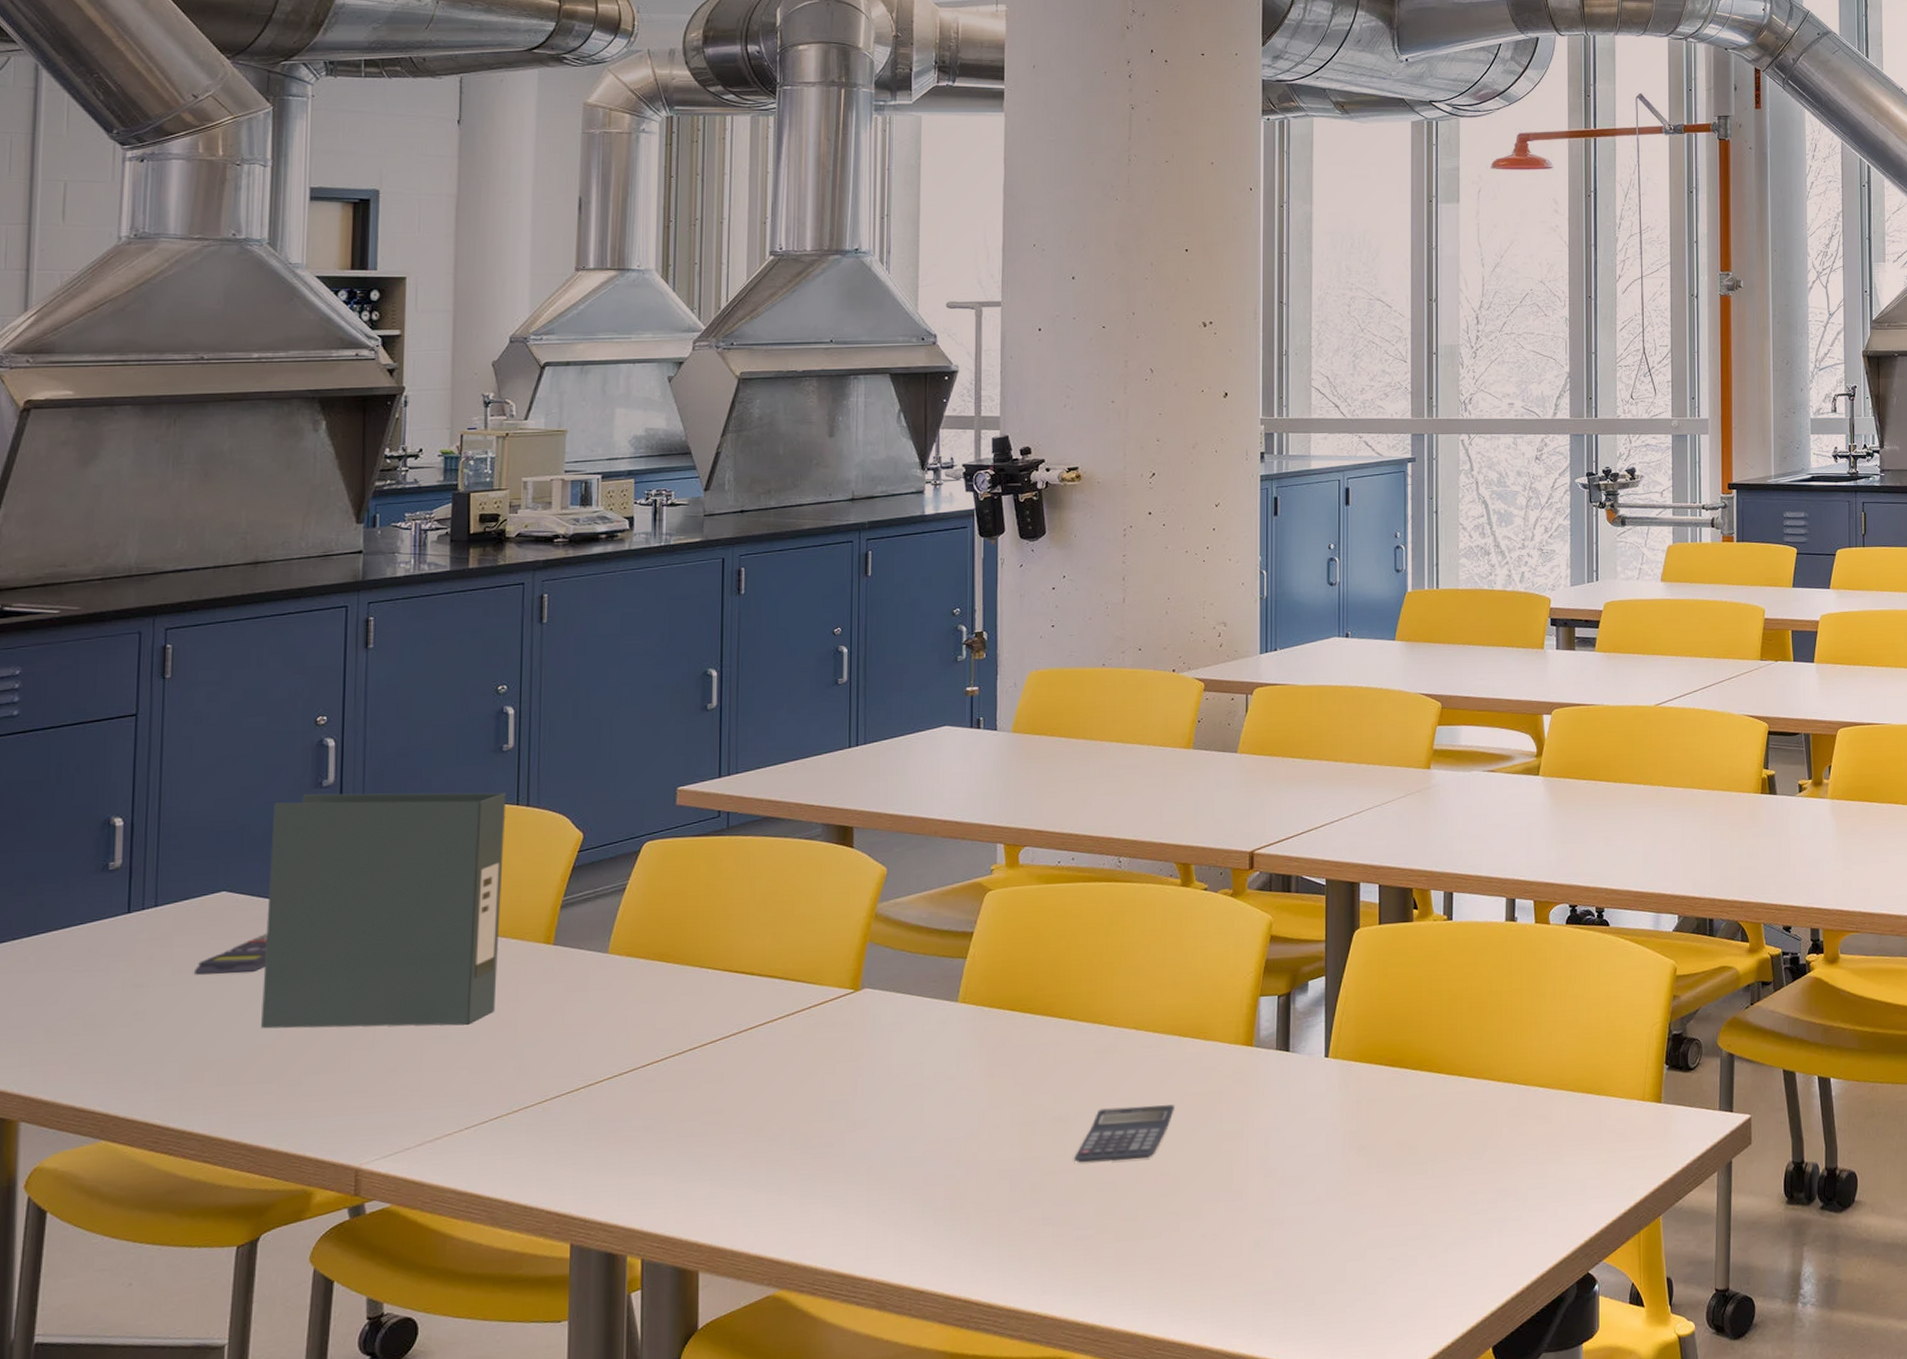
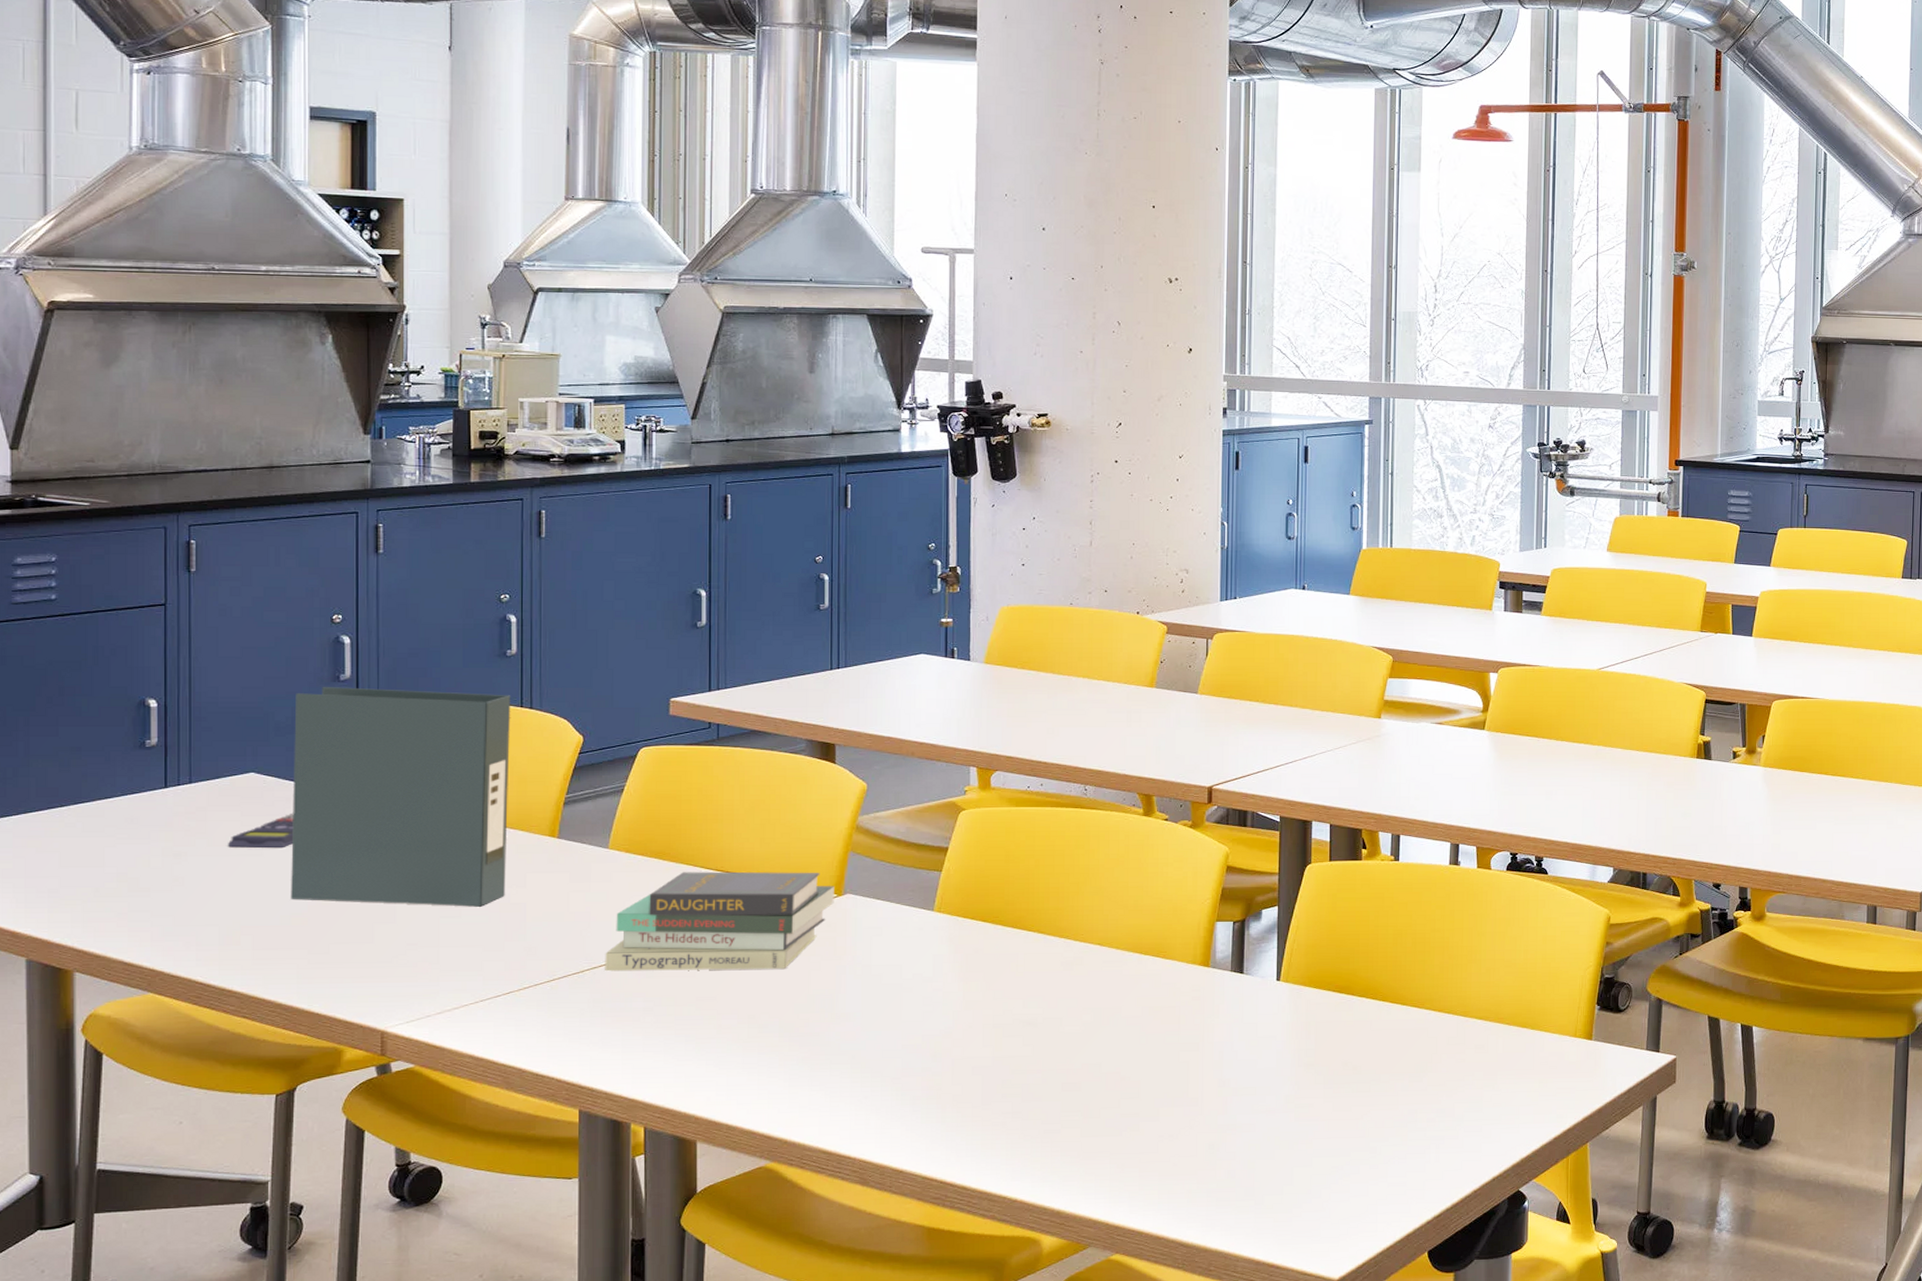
books: none [602,967,851,1088] -> present [605,871,834,972]
calculator: present [1074,1104,1175,1163] -> none [1042,1015,1136,1065]

